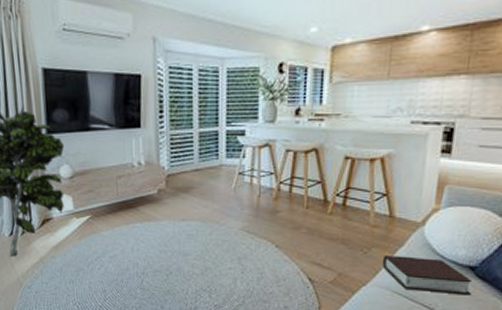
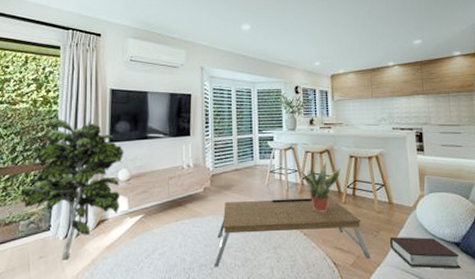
coffee table: none [169,206,356,277] -> present [213,197,371,267]
potted plant: none [278,164,330,223] -> present [301,162,341,213]

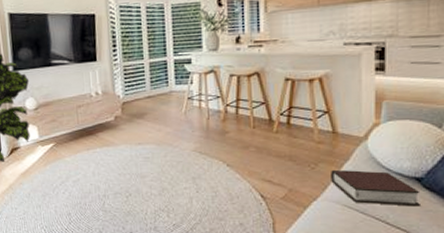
coffee table: present [213,197,371,267] -> none [129,126,305,196]
potted plant: present [301,162,341,213] -> none [224,86,273,143]

